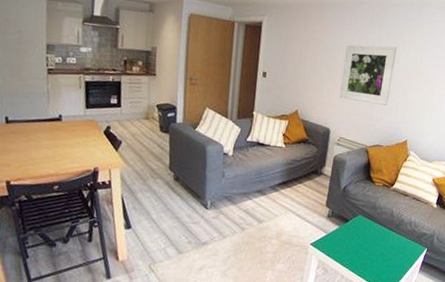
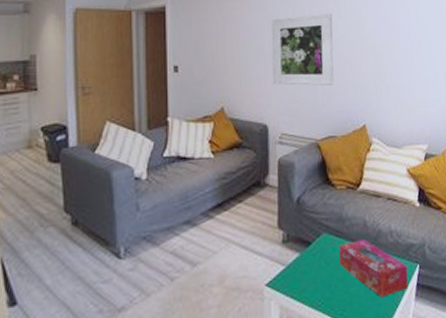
tissue box: none [368,224,419,267] -> present [339,240,409,298]

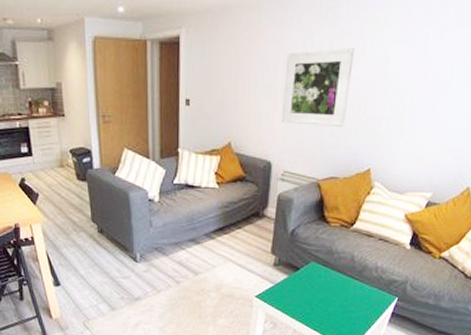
tissue box: present [339,240,409,298] -> none [323,271,387,319]

